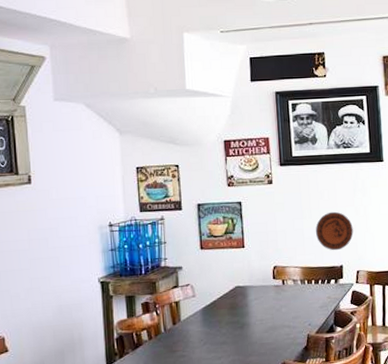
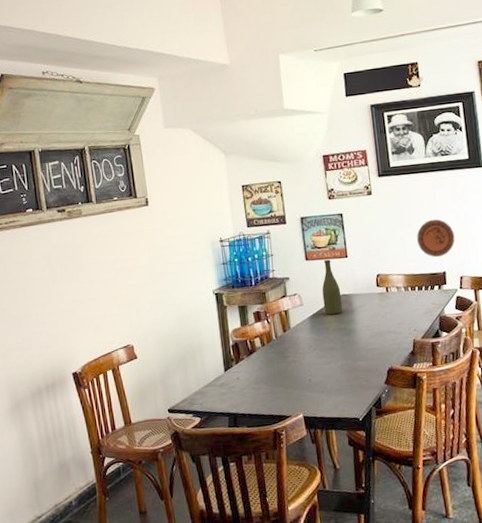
bottle: none [216,249,237,307] -> present [322,259,343,315]

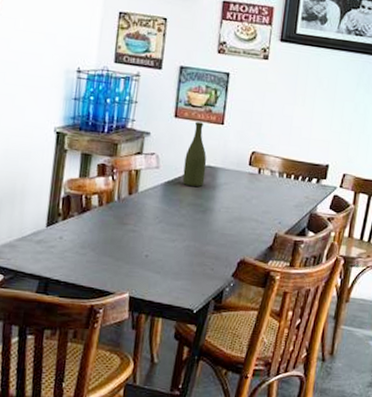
decorative plate: present [417,219,455,258] -> none [306,103,349,148]

